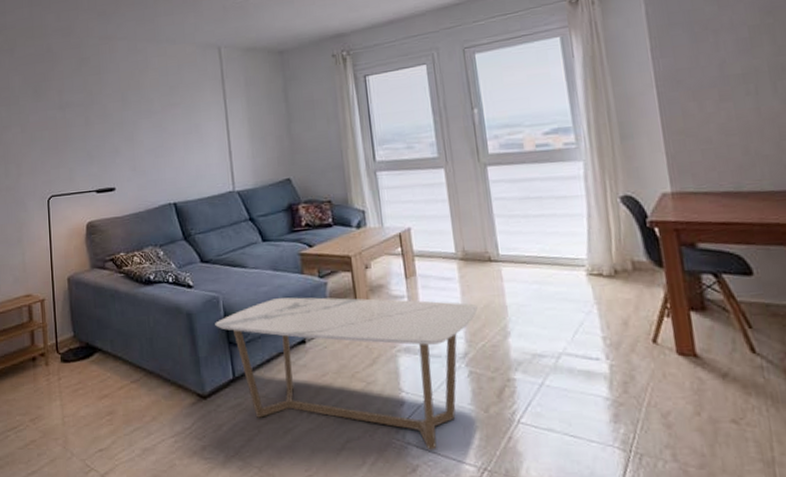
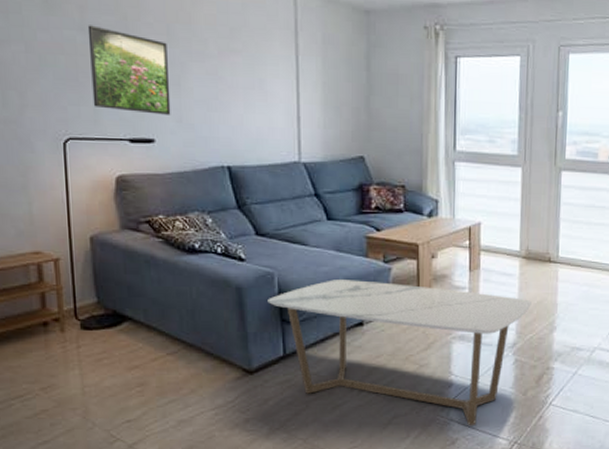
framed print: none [64,103,127,168] -> present [87,25,171,115]

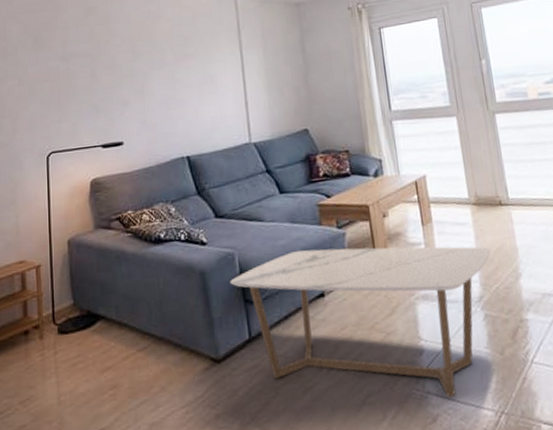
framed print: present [87,25,171,115] -> none [68,54,137,122]

